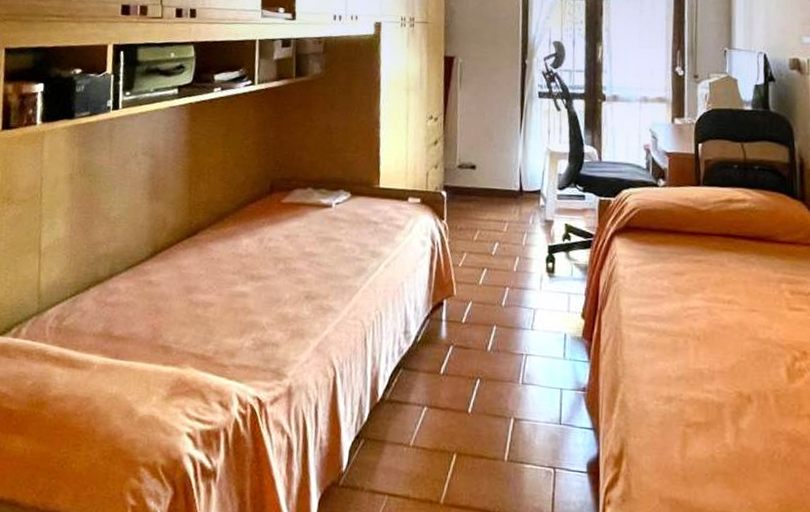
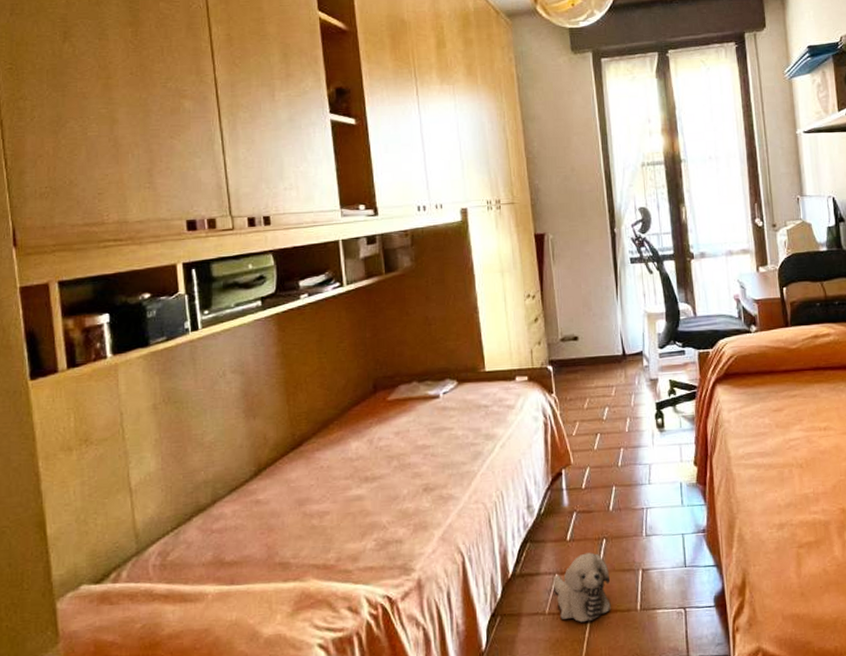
plush toy: none [421,390,480,464] -> present [553,552,611,623]

